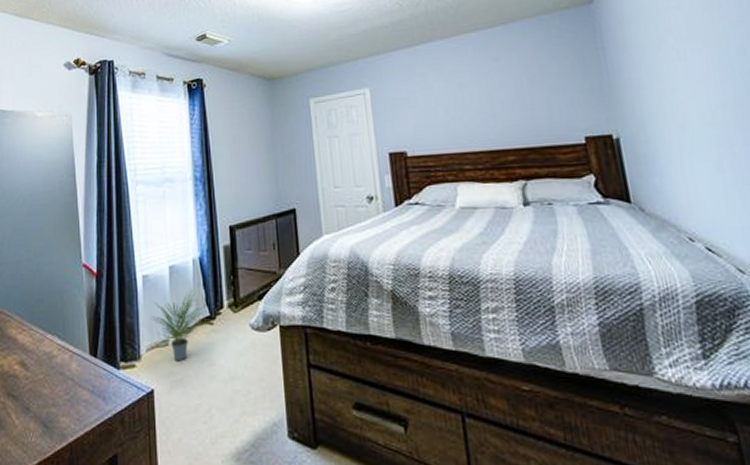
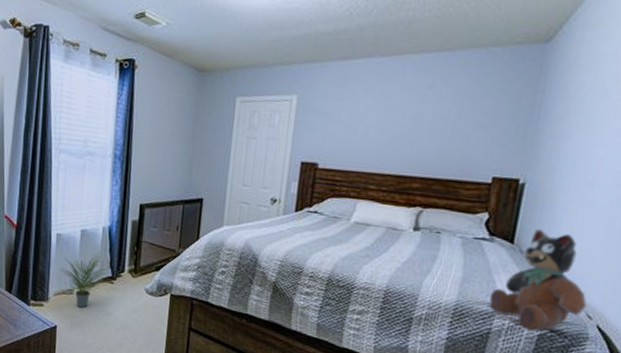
stuffed animal: none [626,183,733,299] -> present [489,229,587,332]

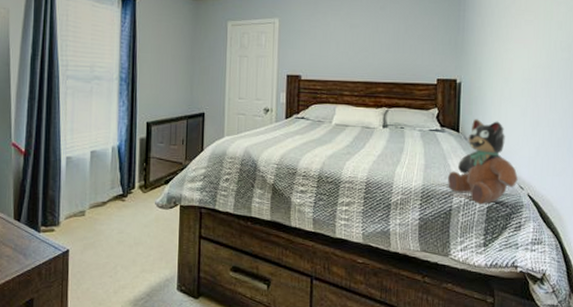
potted plant: present [59,253,108,308] -> none [70,172,119,229]

